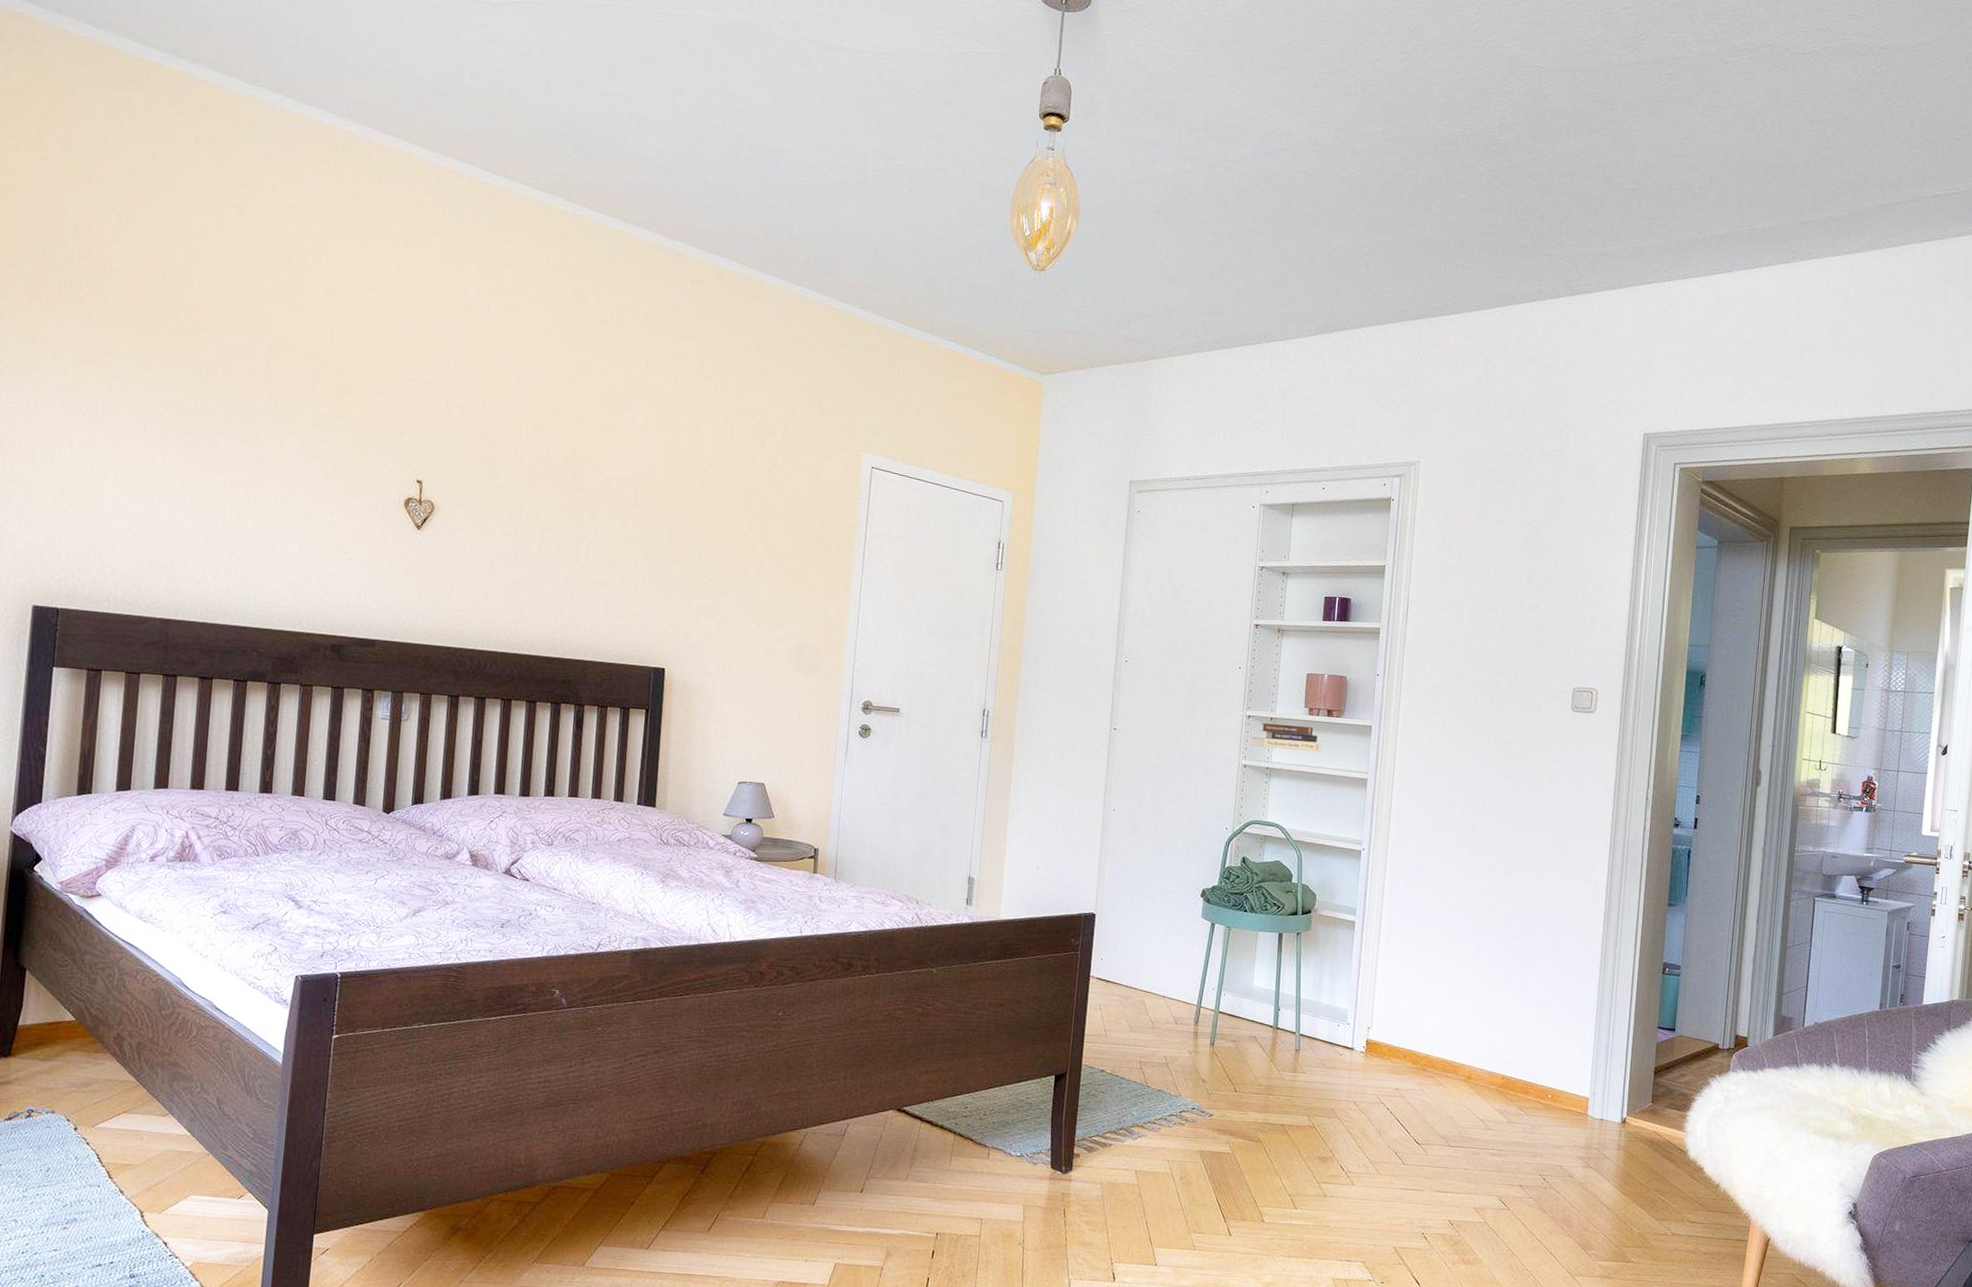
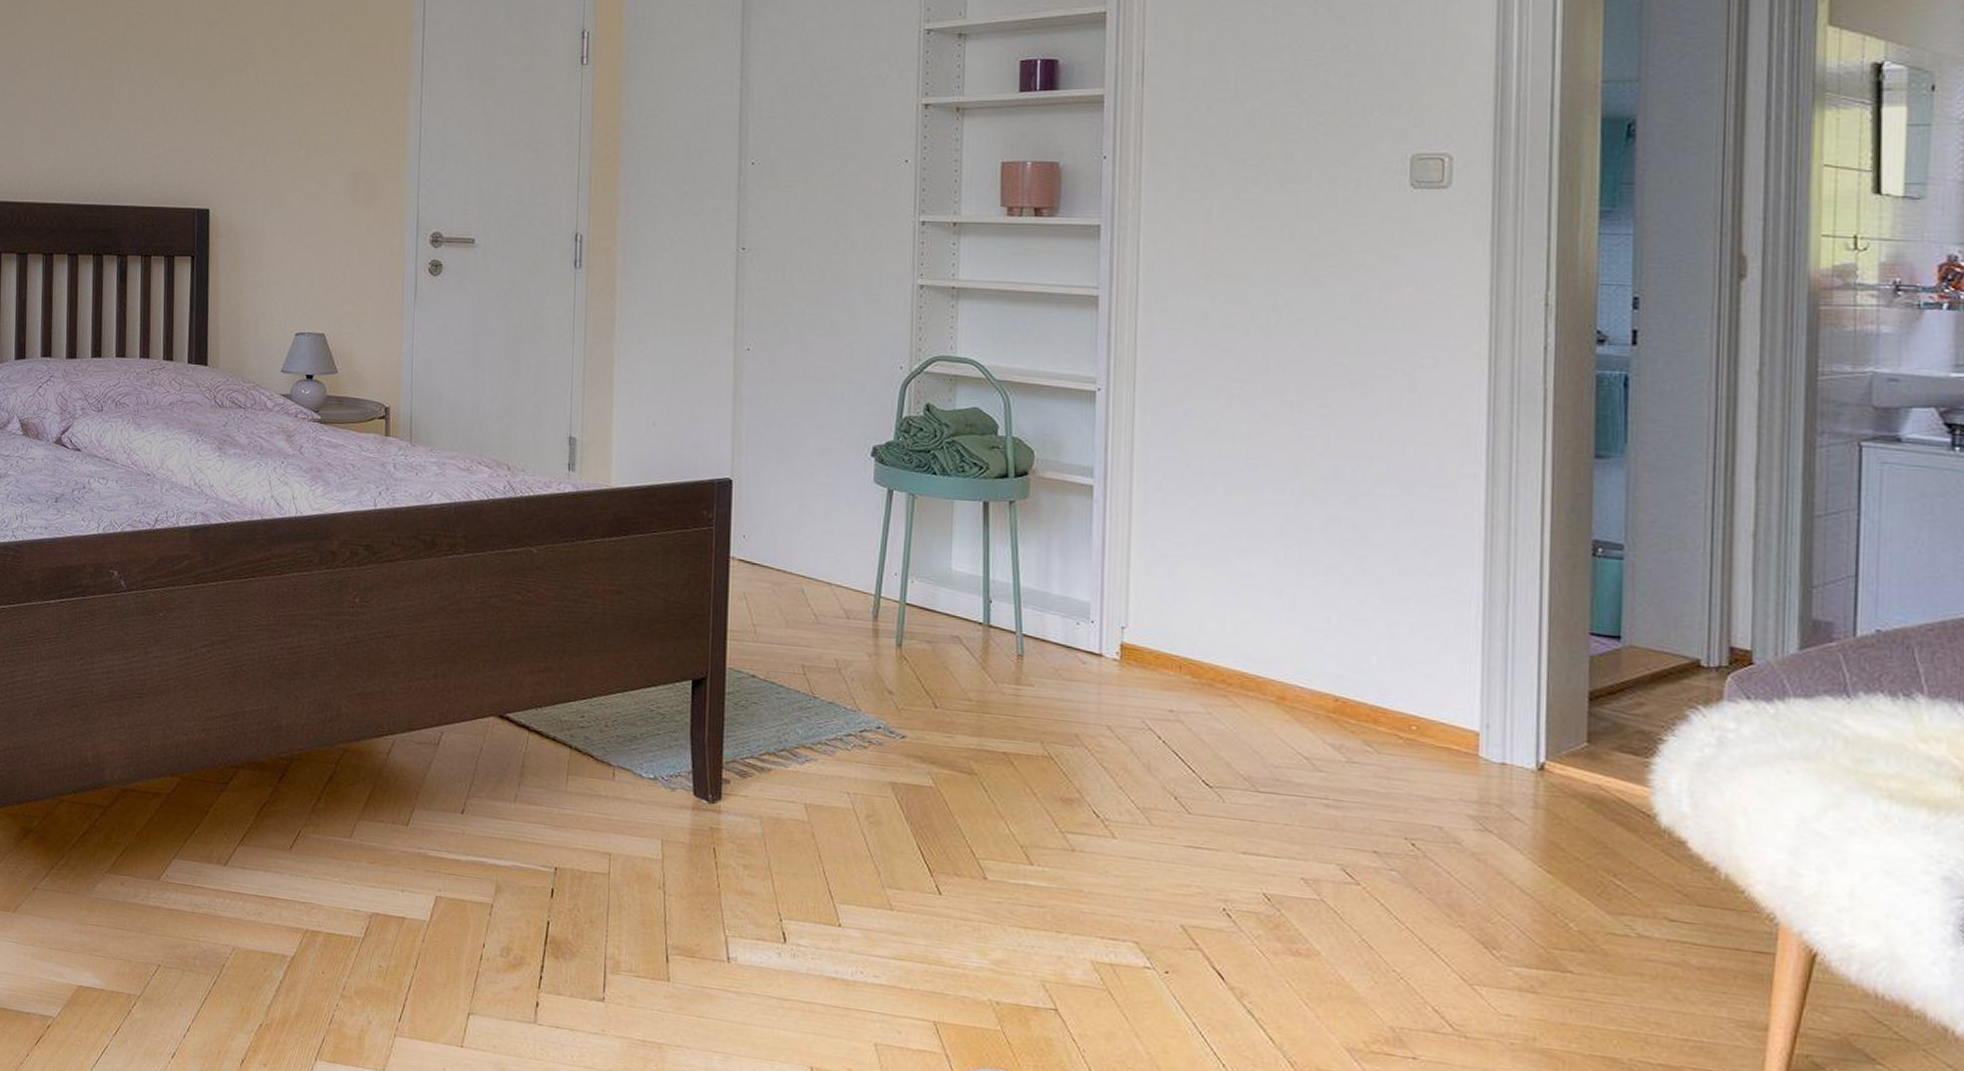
books: present [1250,722,1322,752] -> none [926,229,1028,263]

